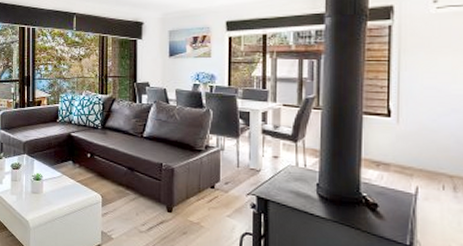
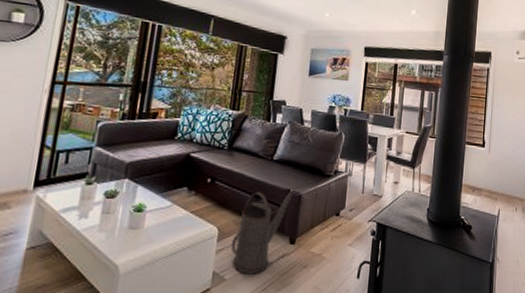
watering can: none [114,165,165,236] -> present [231,191,293,275]

